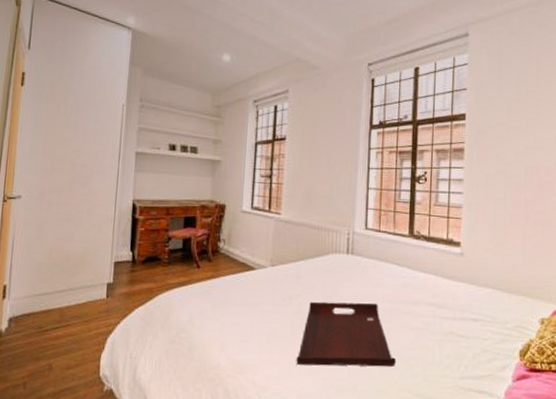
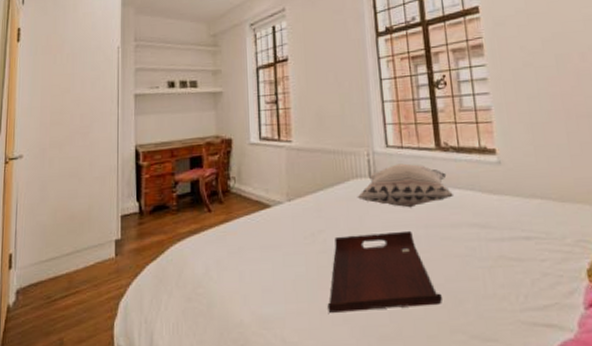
decorative pillow: none [334,245,418,284] -> present [357,163,453,208]

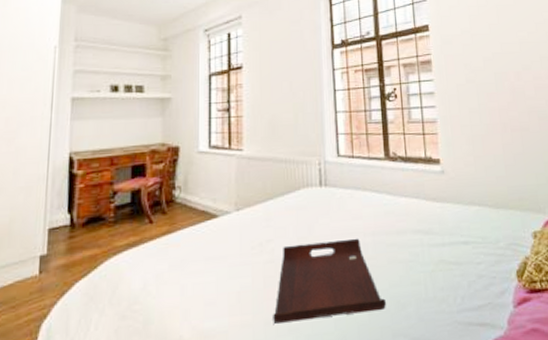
decorative pillow: present [357,163,453,208] -> none [307,172,399,216]

